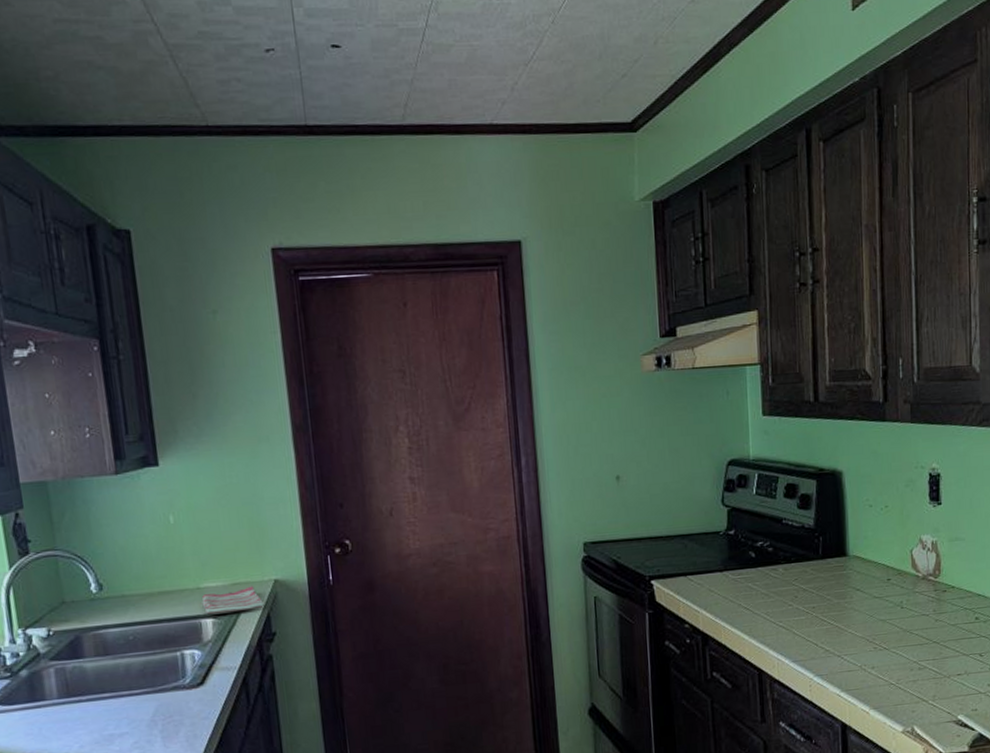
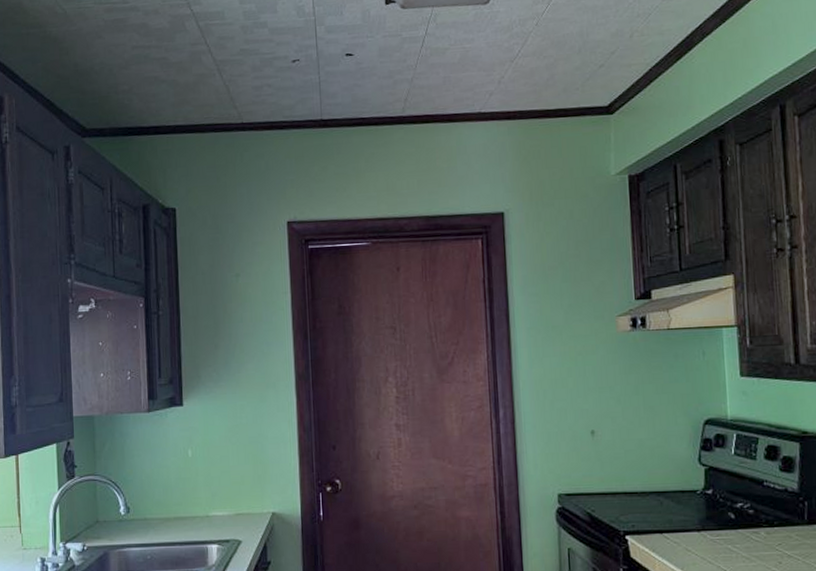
dish towel: present [201,586,264,615] -> none [209,517,262,541]

